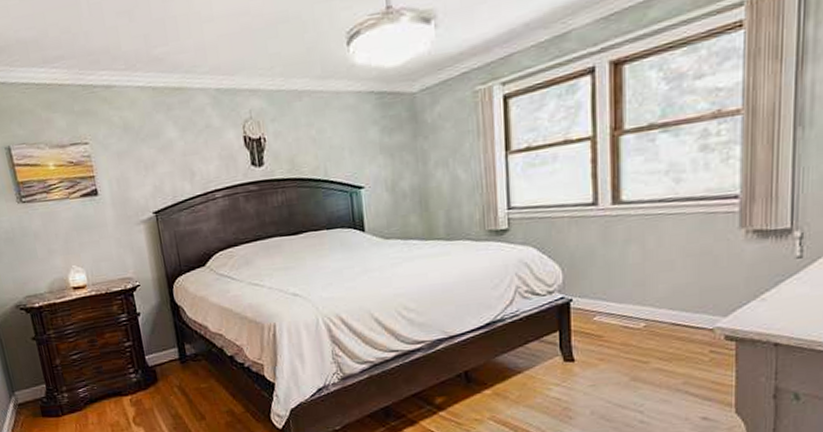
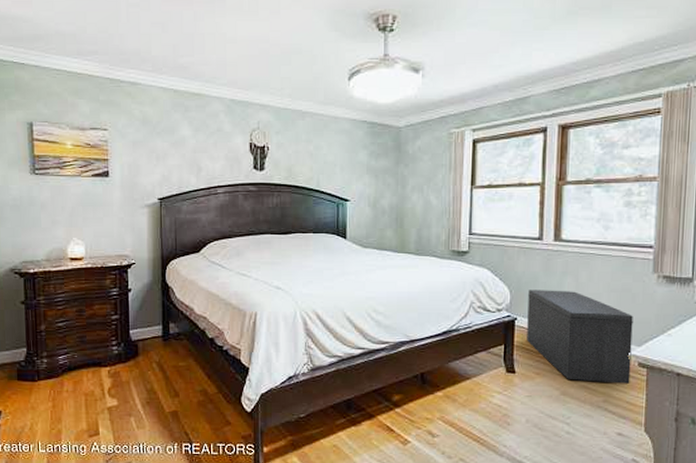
bench: none [584,261,716,363] -> present [527,290,633,384]

